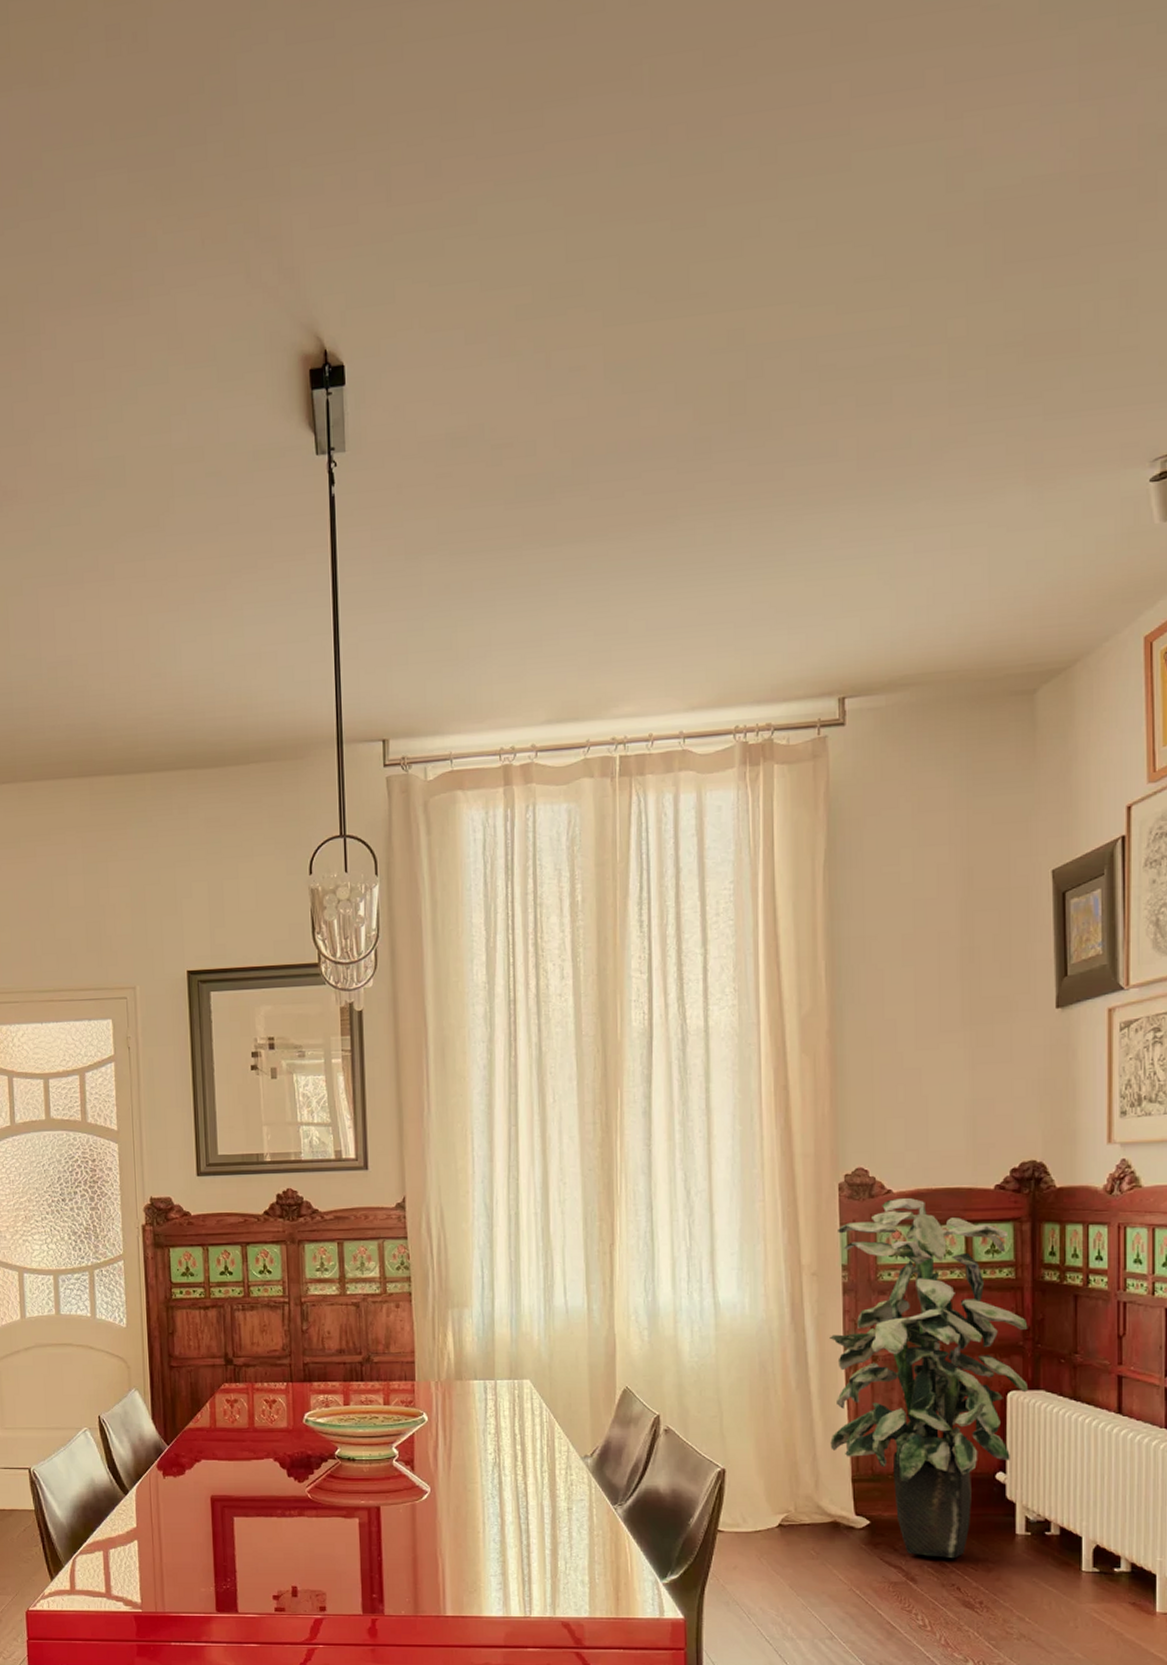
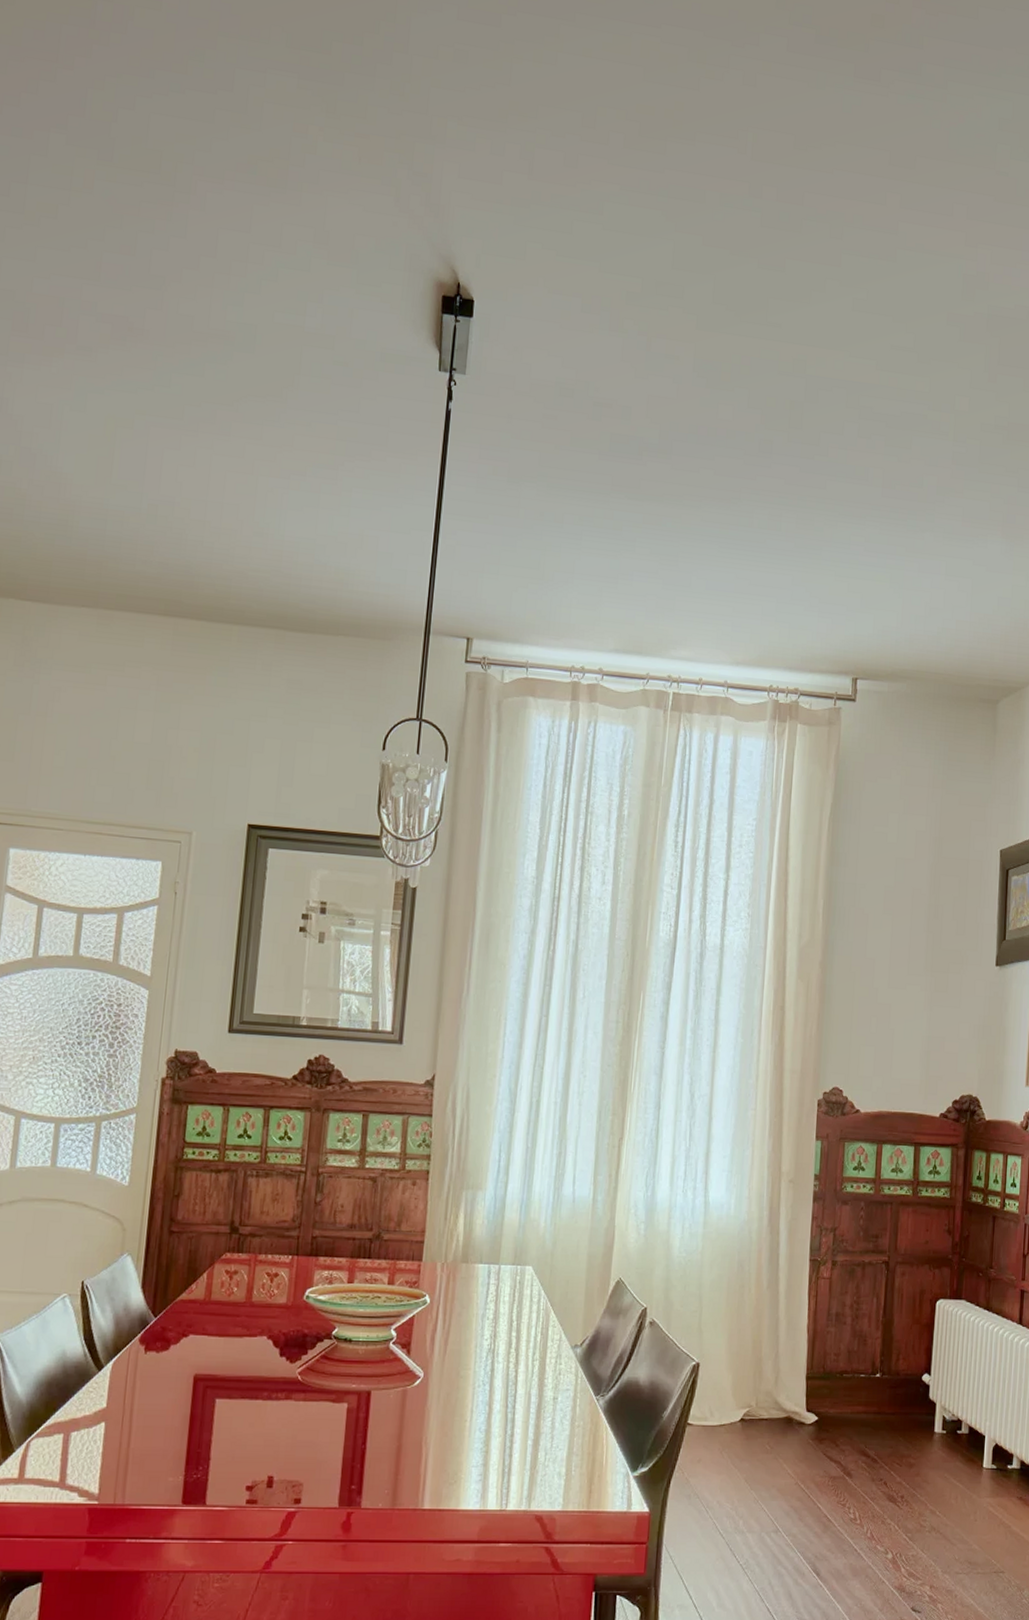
indoor plant: present [830,1198,1029,1558] -> none [791,1118,957,1454]

